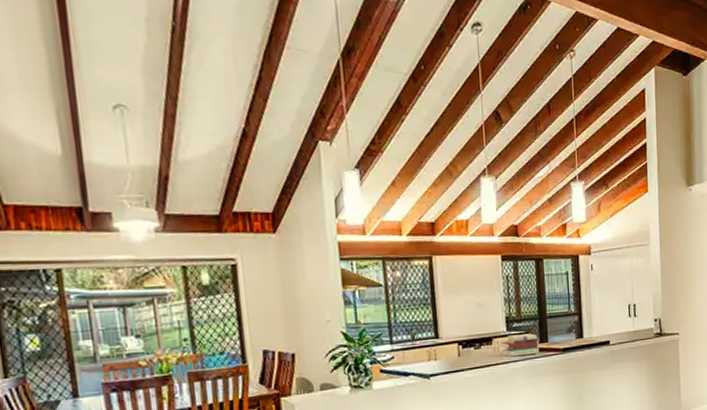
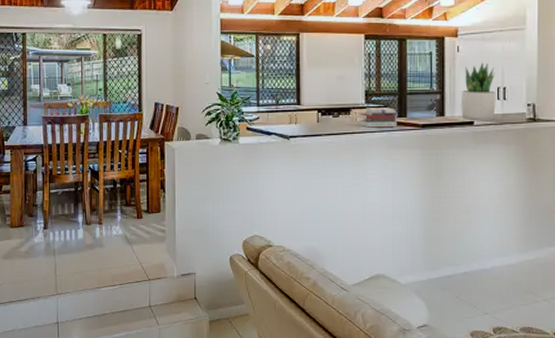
planter: none [597,280,628,341] -> present [461,62,496,121]

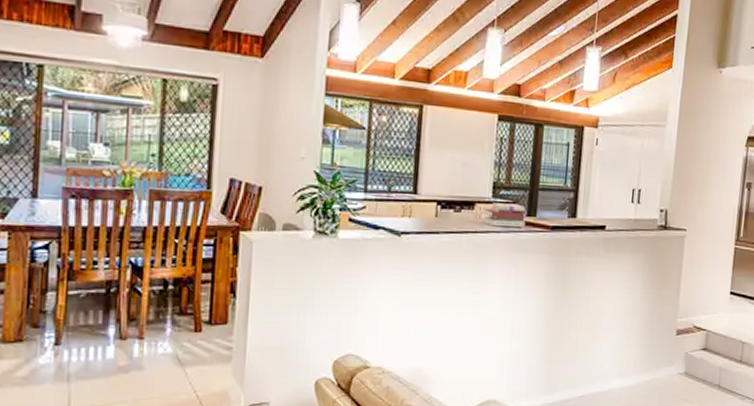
planter: present [461,62,496,121] -> none [593,159,632,227]

